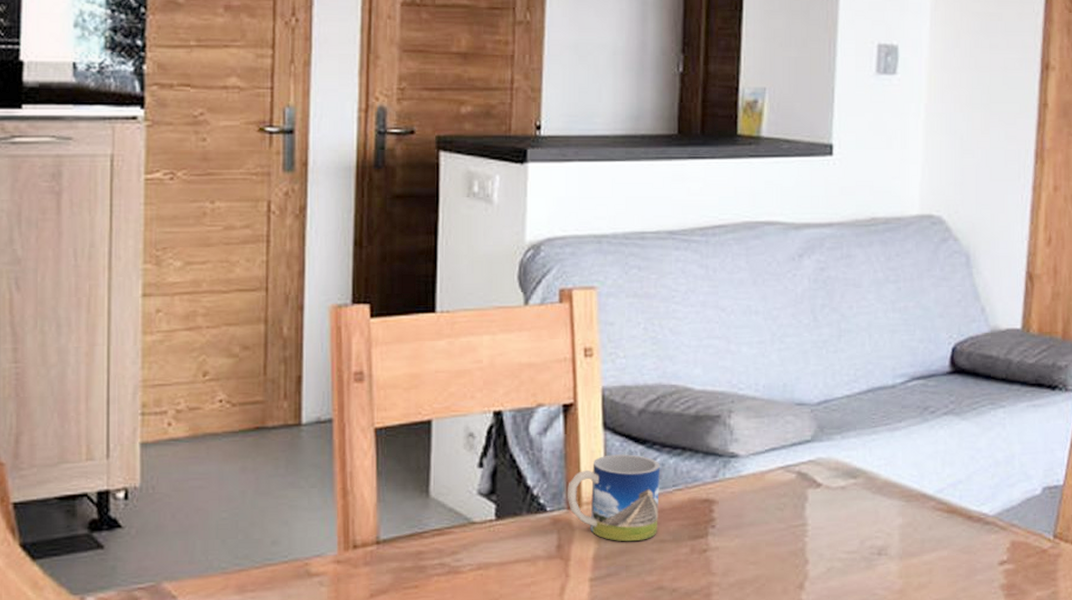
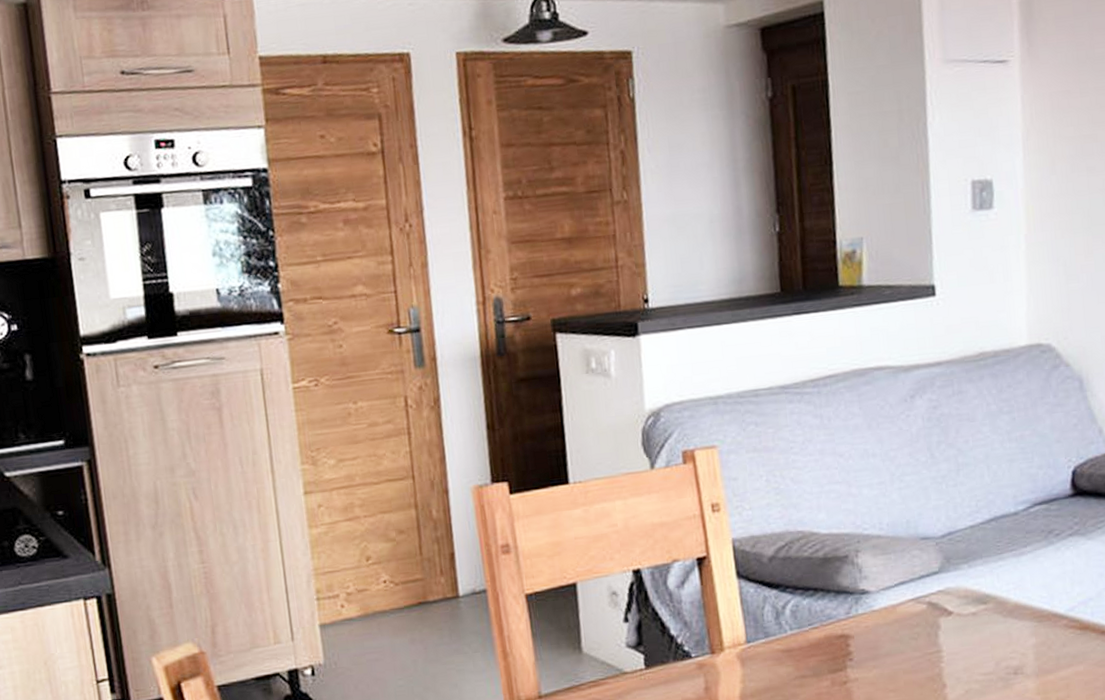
mug: present [568,454,661,542] -> none [709,599,798,680]

